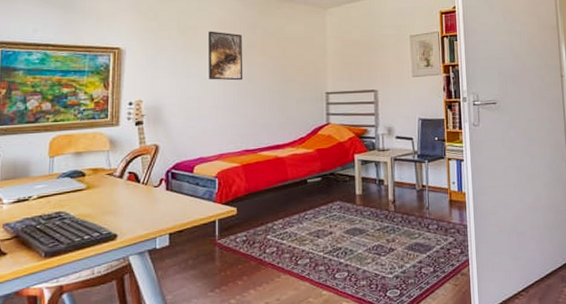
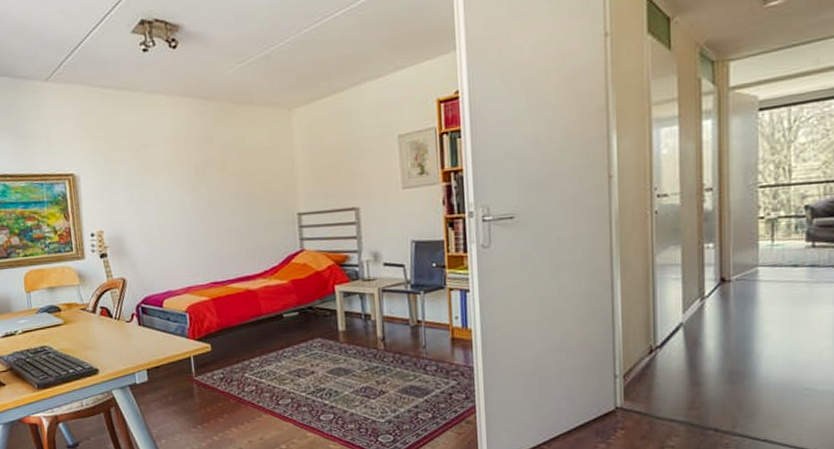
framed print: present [209,31,243,81] -> none [161,147,204,205]

